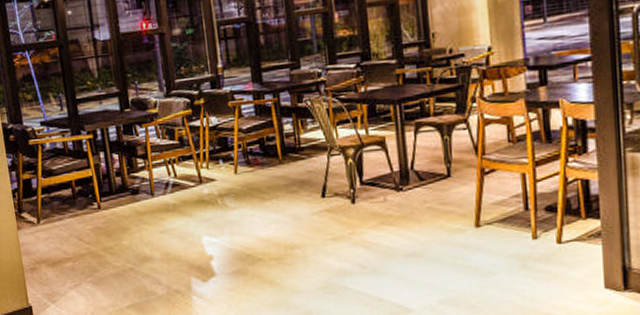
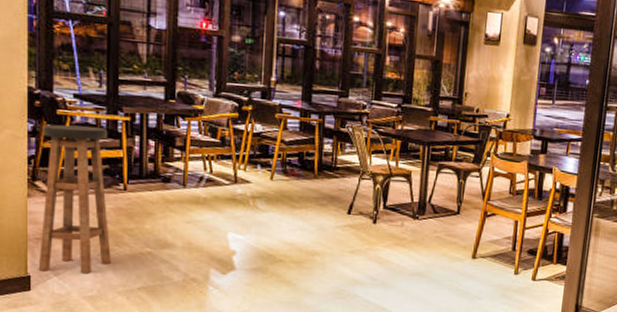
bar stool: none [19,150,98,300] -> present [38,124,111,274]

